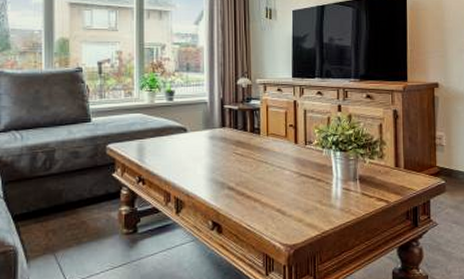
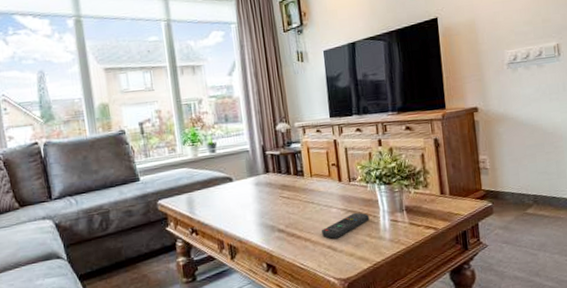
remote control: none [272,177,322,202] -> present [322,212,370,239]

